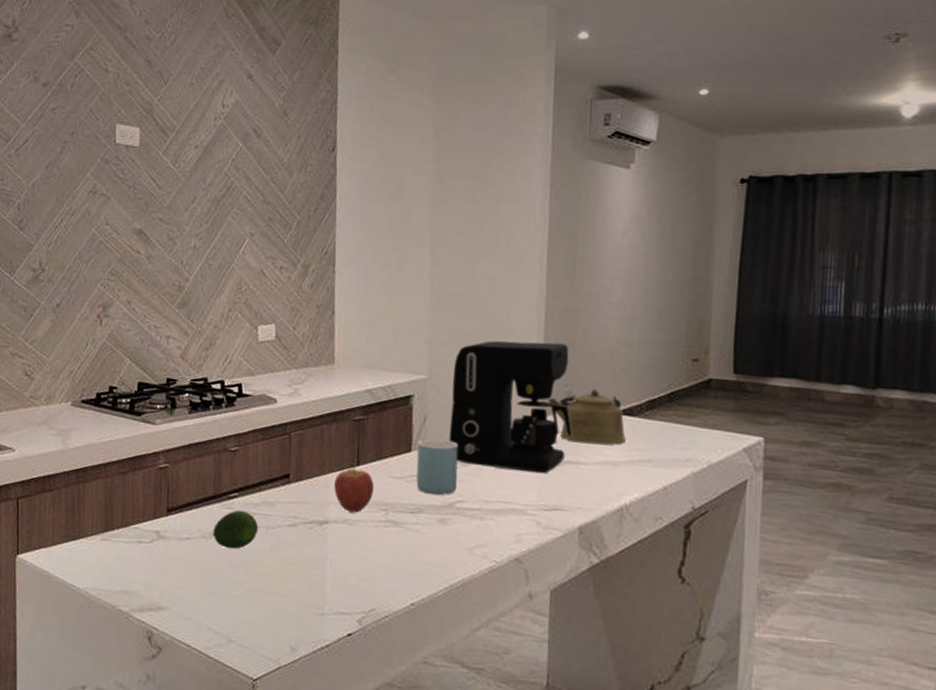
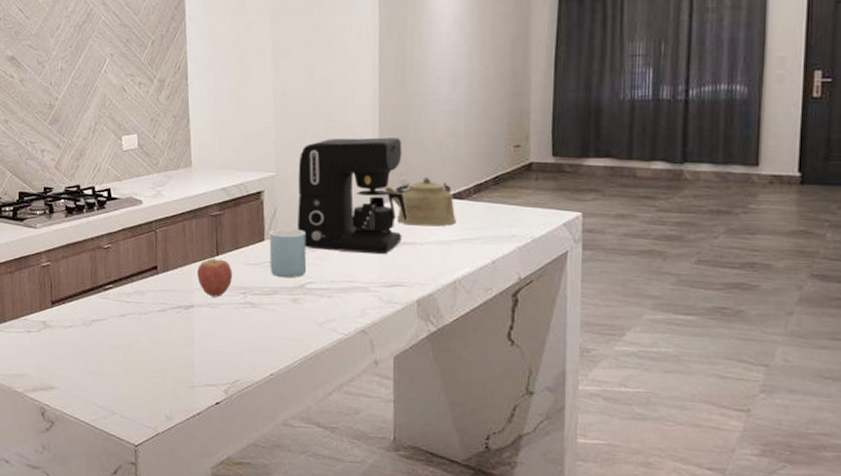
fruit: present [212,510,259,549] -> none [92,299,133,334]

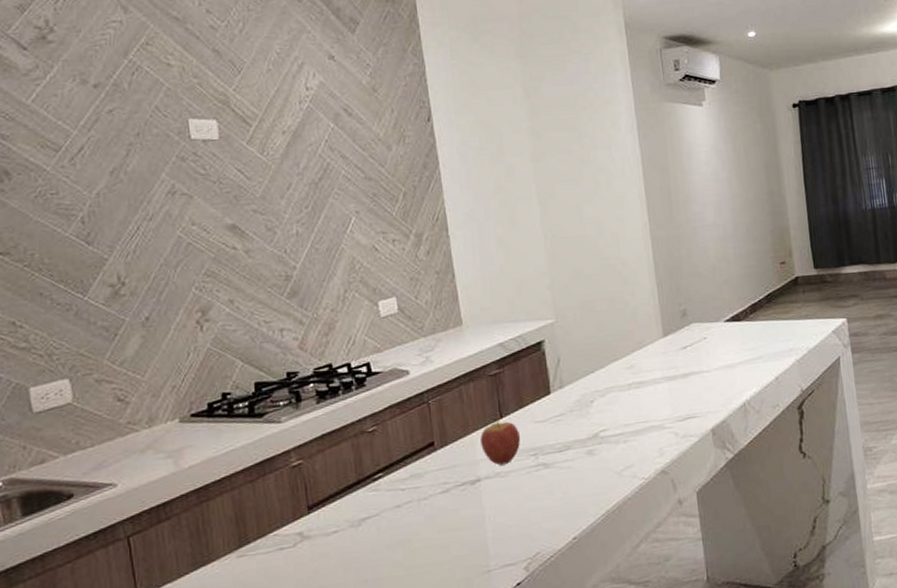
mug: present [269,229,307,278] -> none [555,375,599,430]
coffee maker: present [297,137,407,255] -> none [577,268,692,394]
kettle: present [384,176,456,227] -> none [666,303,738,354]

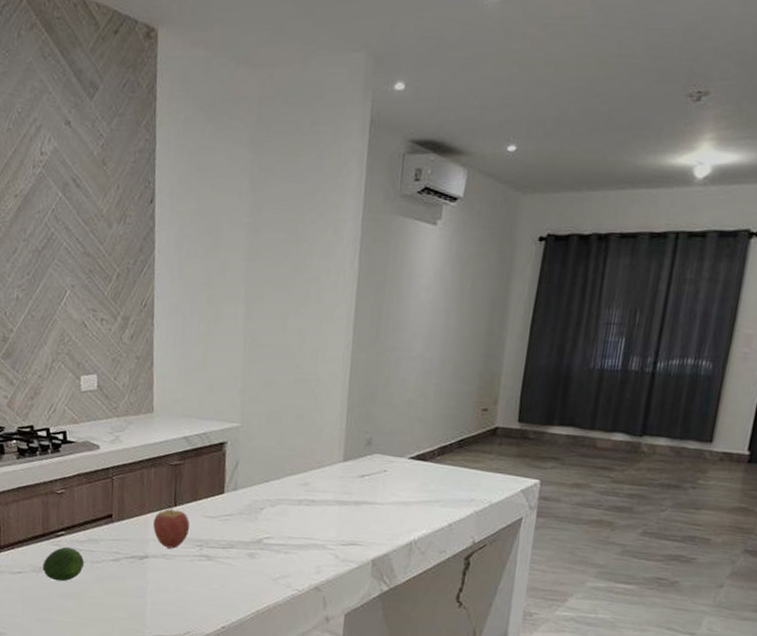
fruit: none [361,489,410,532] -> present [42,546,85,582]

